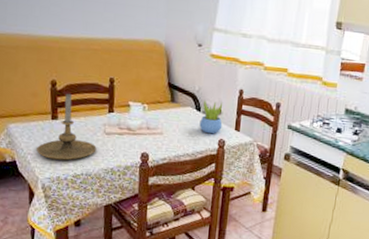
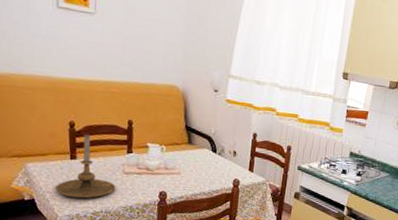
succulent plant: present [199,100,223,134] -> none [215,143,238,175]

